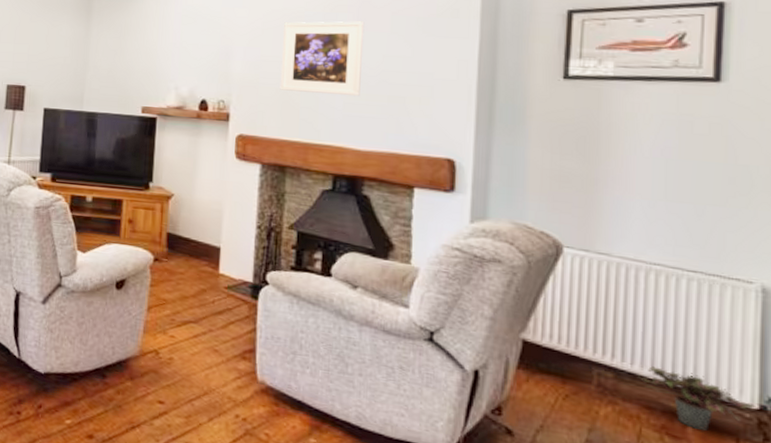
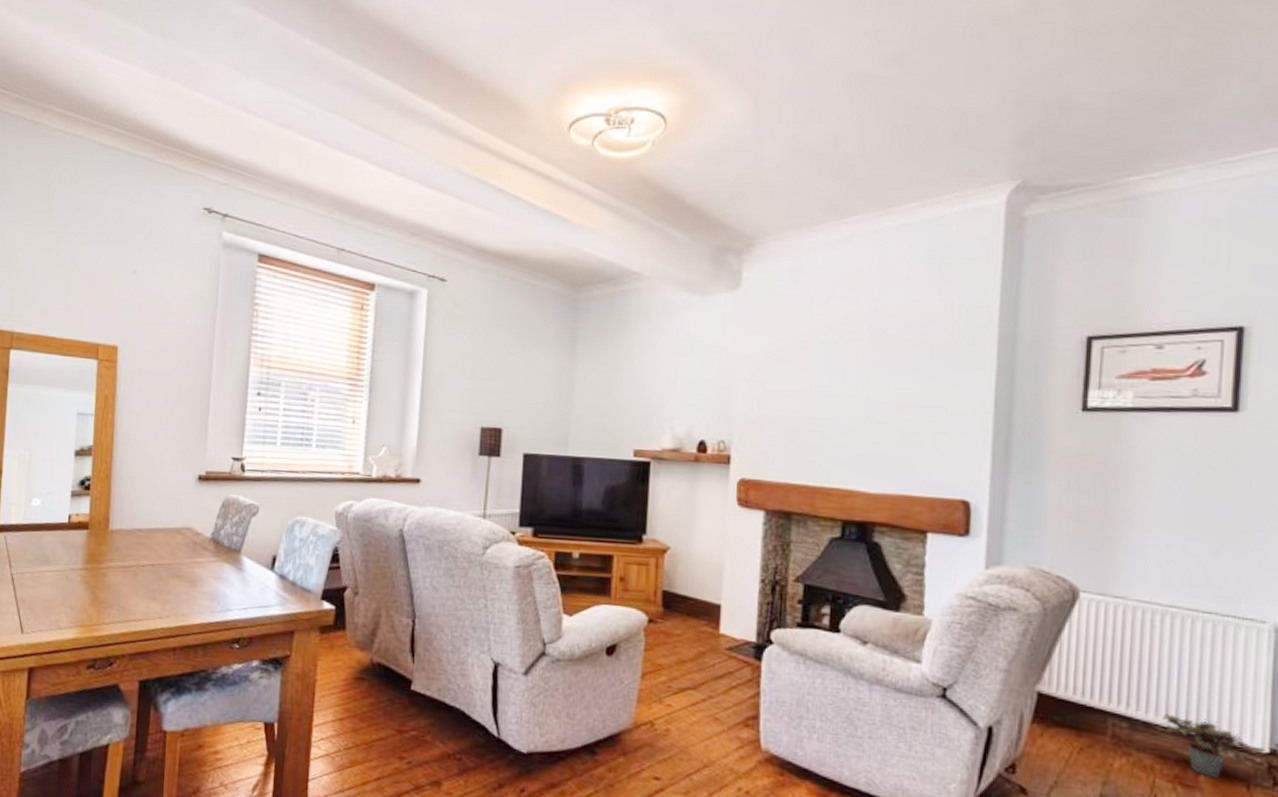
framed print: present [280,21,365,97] -> none [785,350,876,434]

